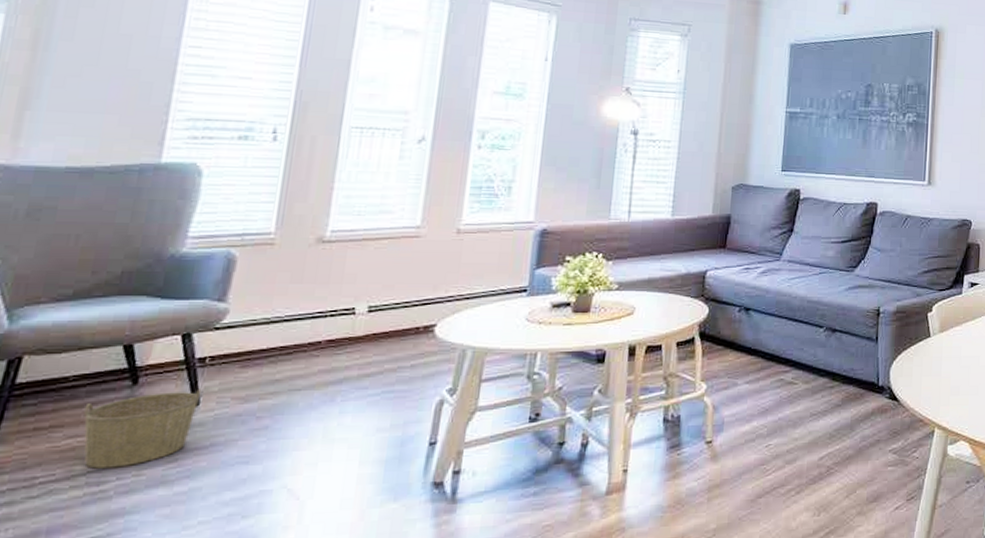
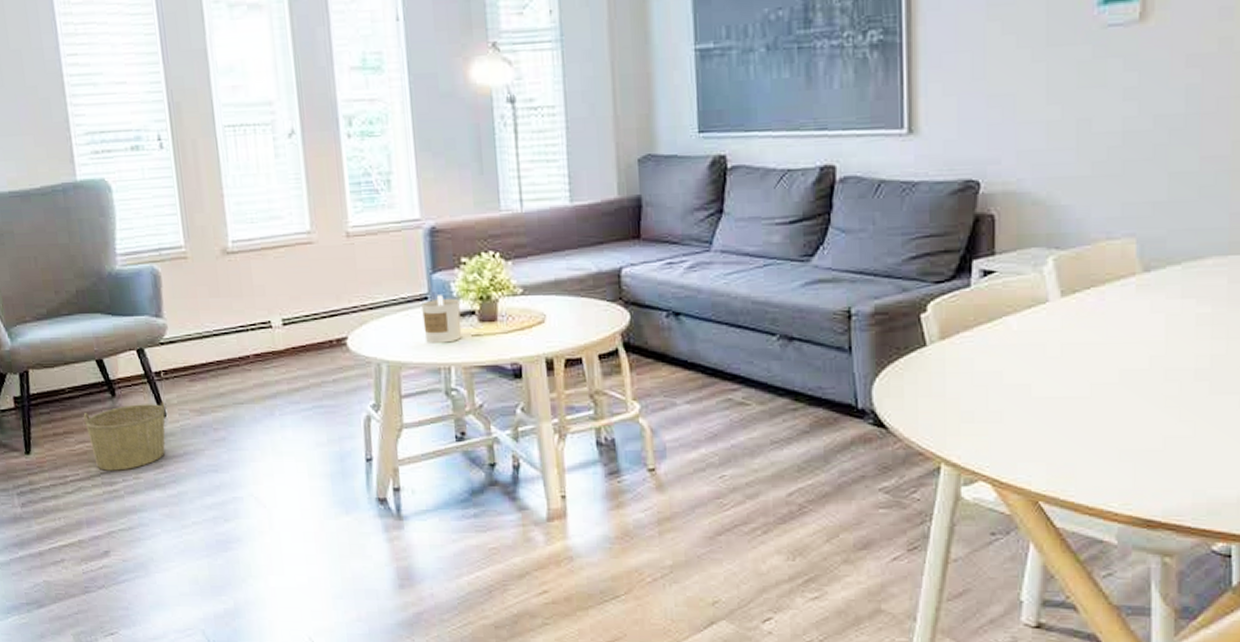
candle: none [516,288,557,331] -> present [421,295,462,343]

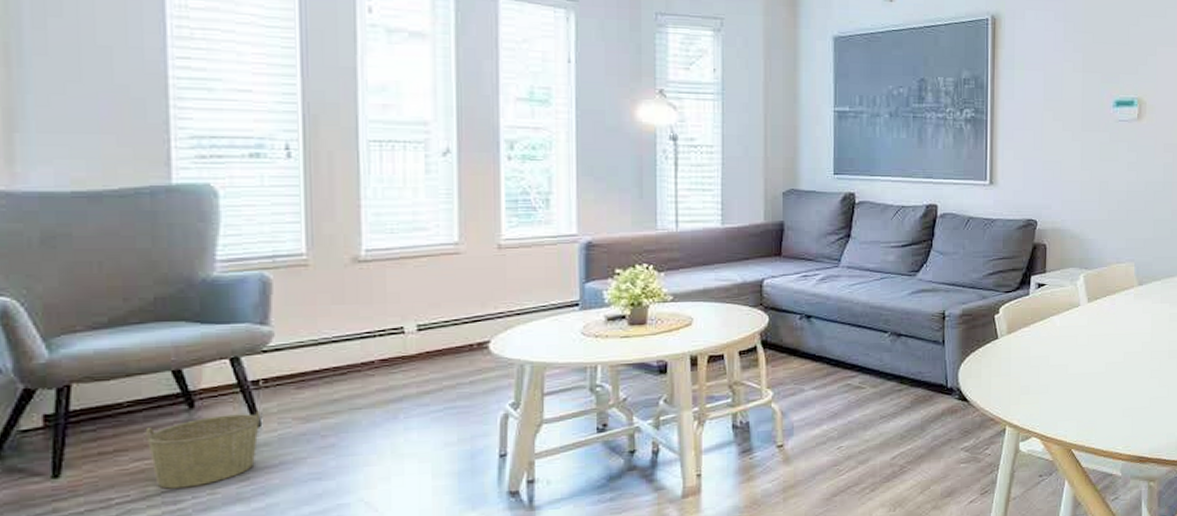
candle: present [421,295,462,343] -> none [572,302,611,345]

